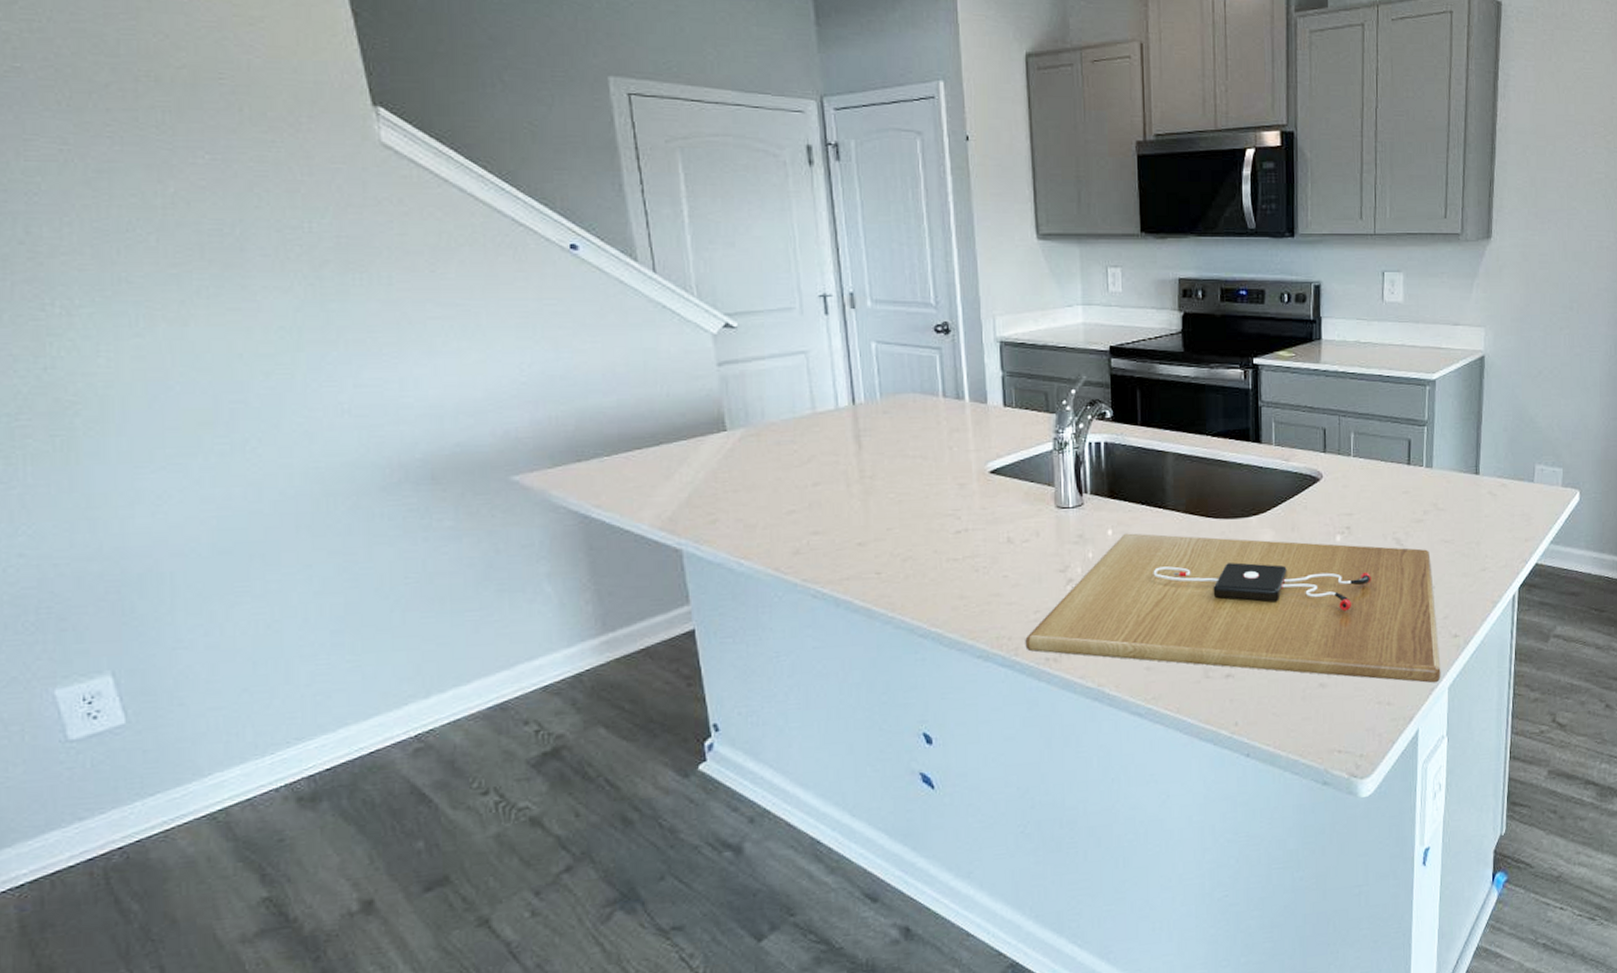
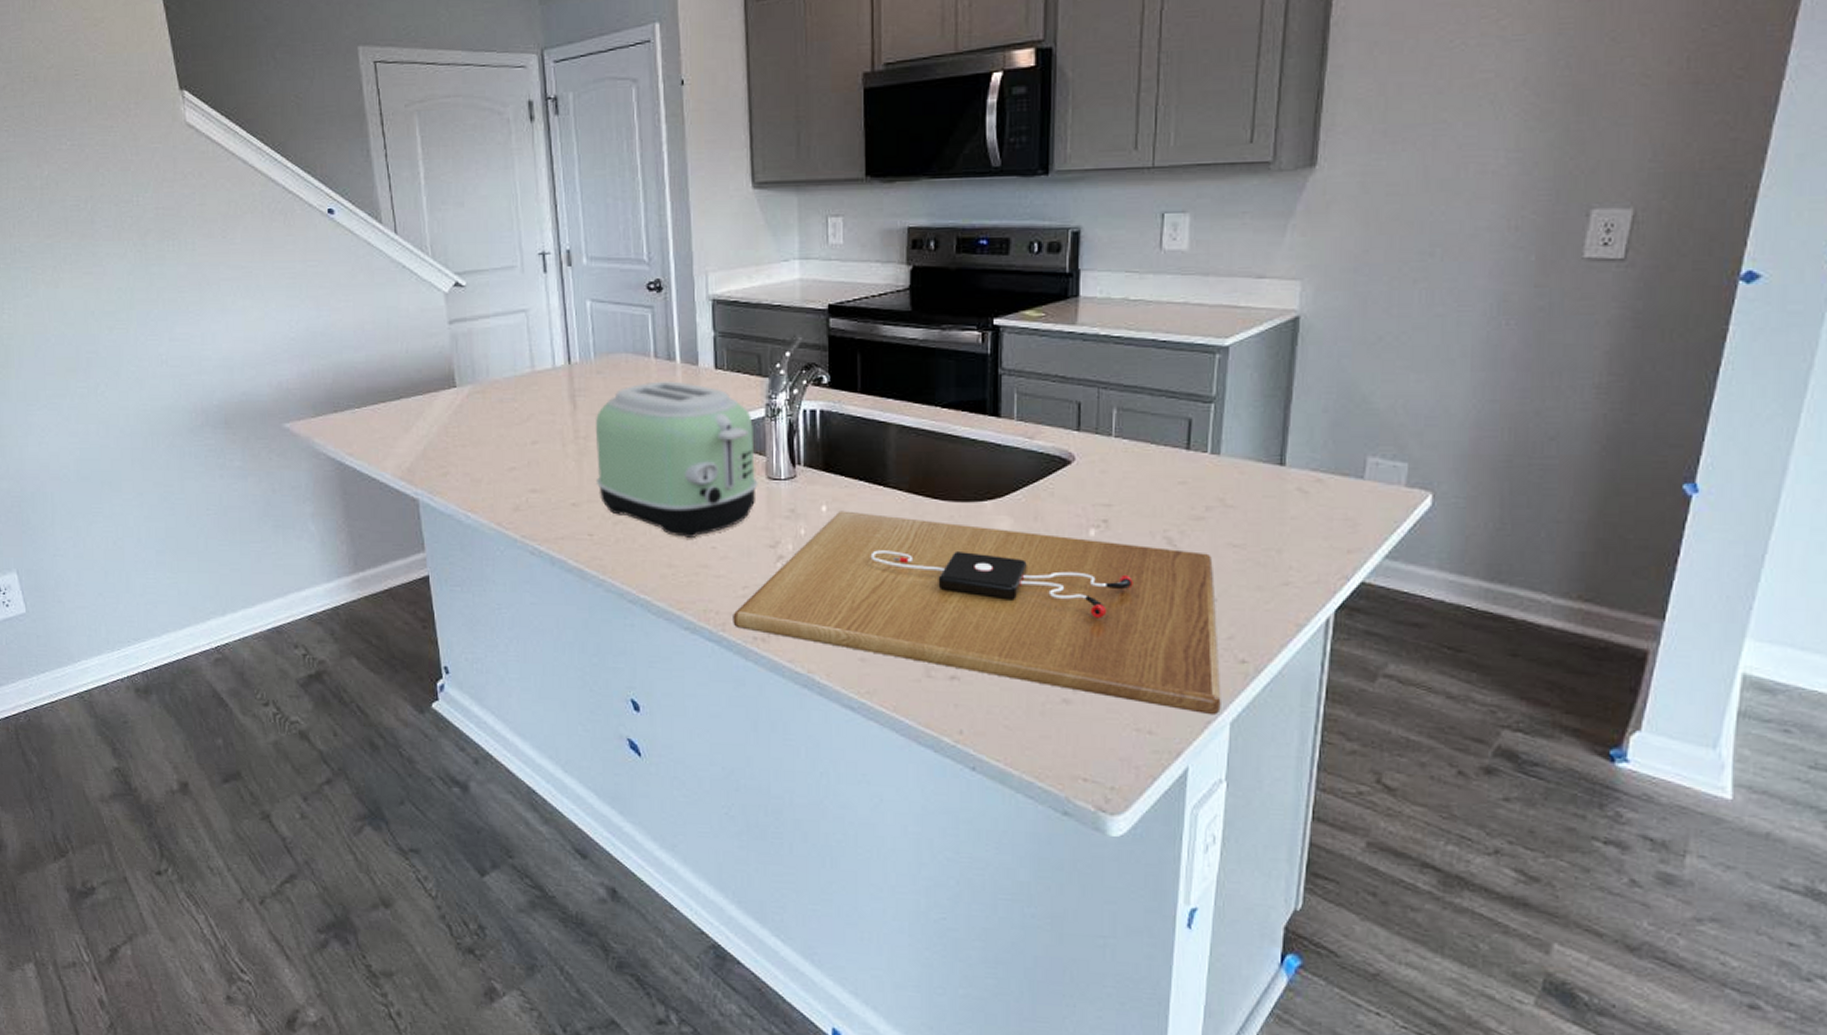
toaster: none [883,419,1048,569] -> present [595,381,758,538]

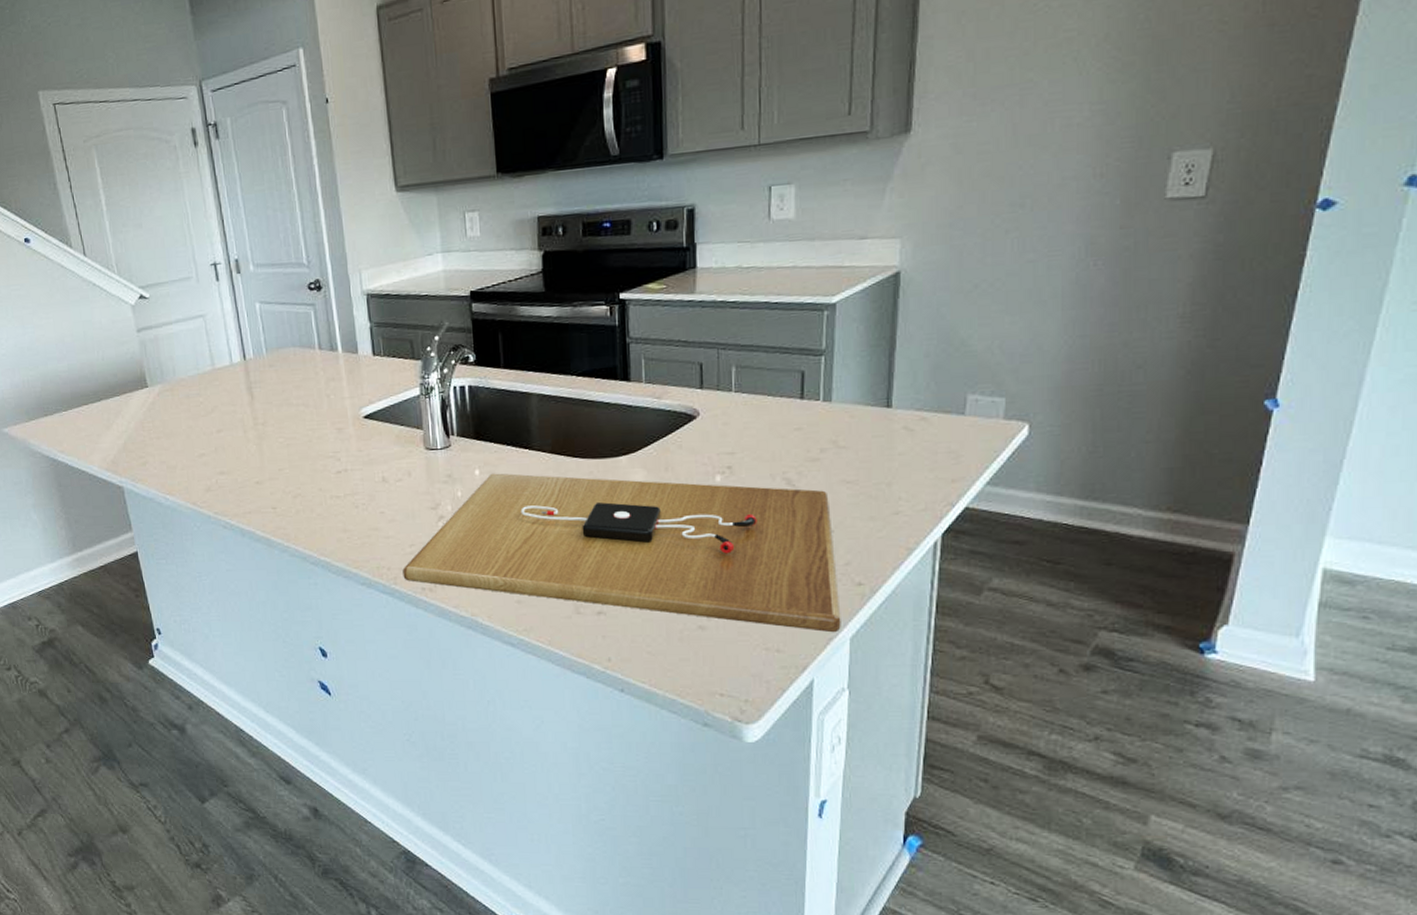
toaster: present [595,381,758,538] -> none [271,369,418,505]

